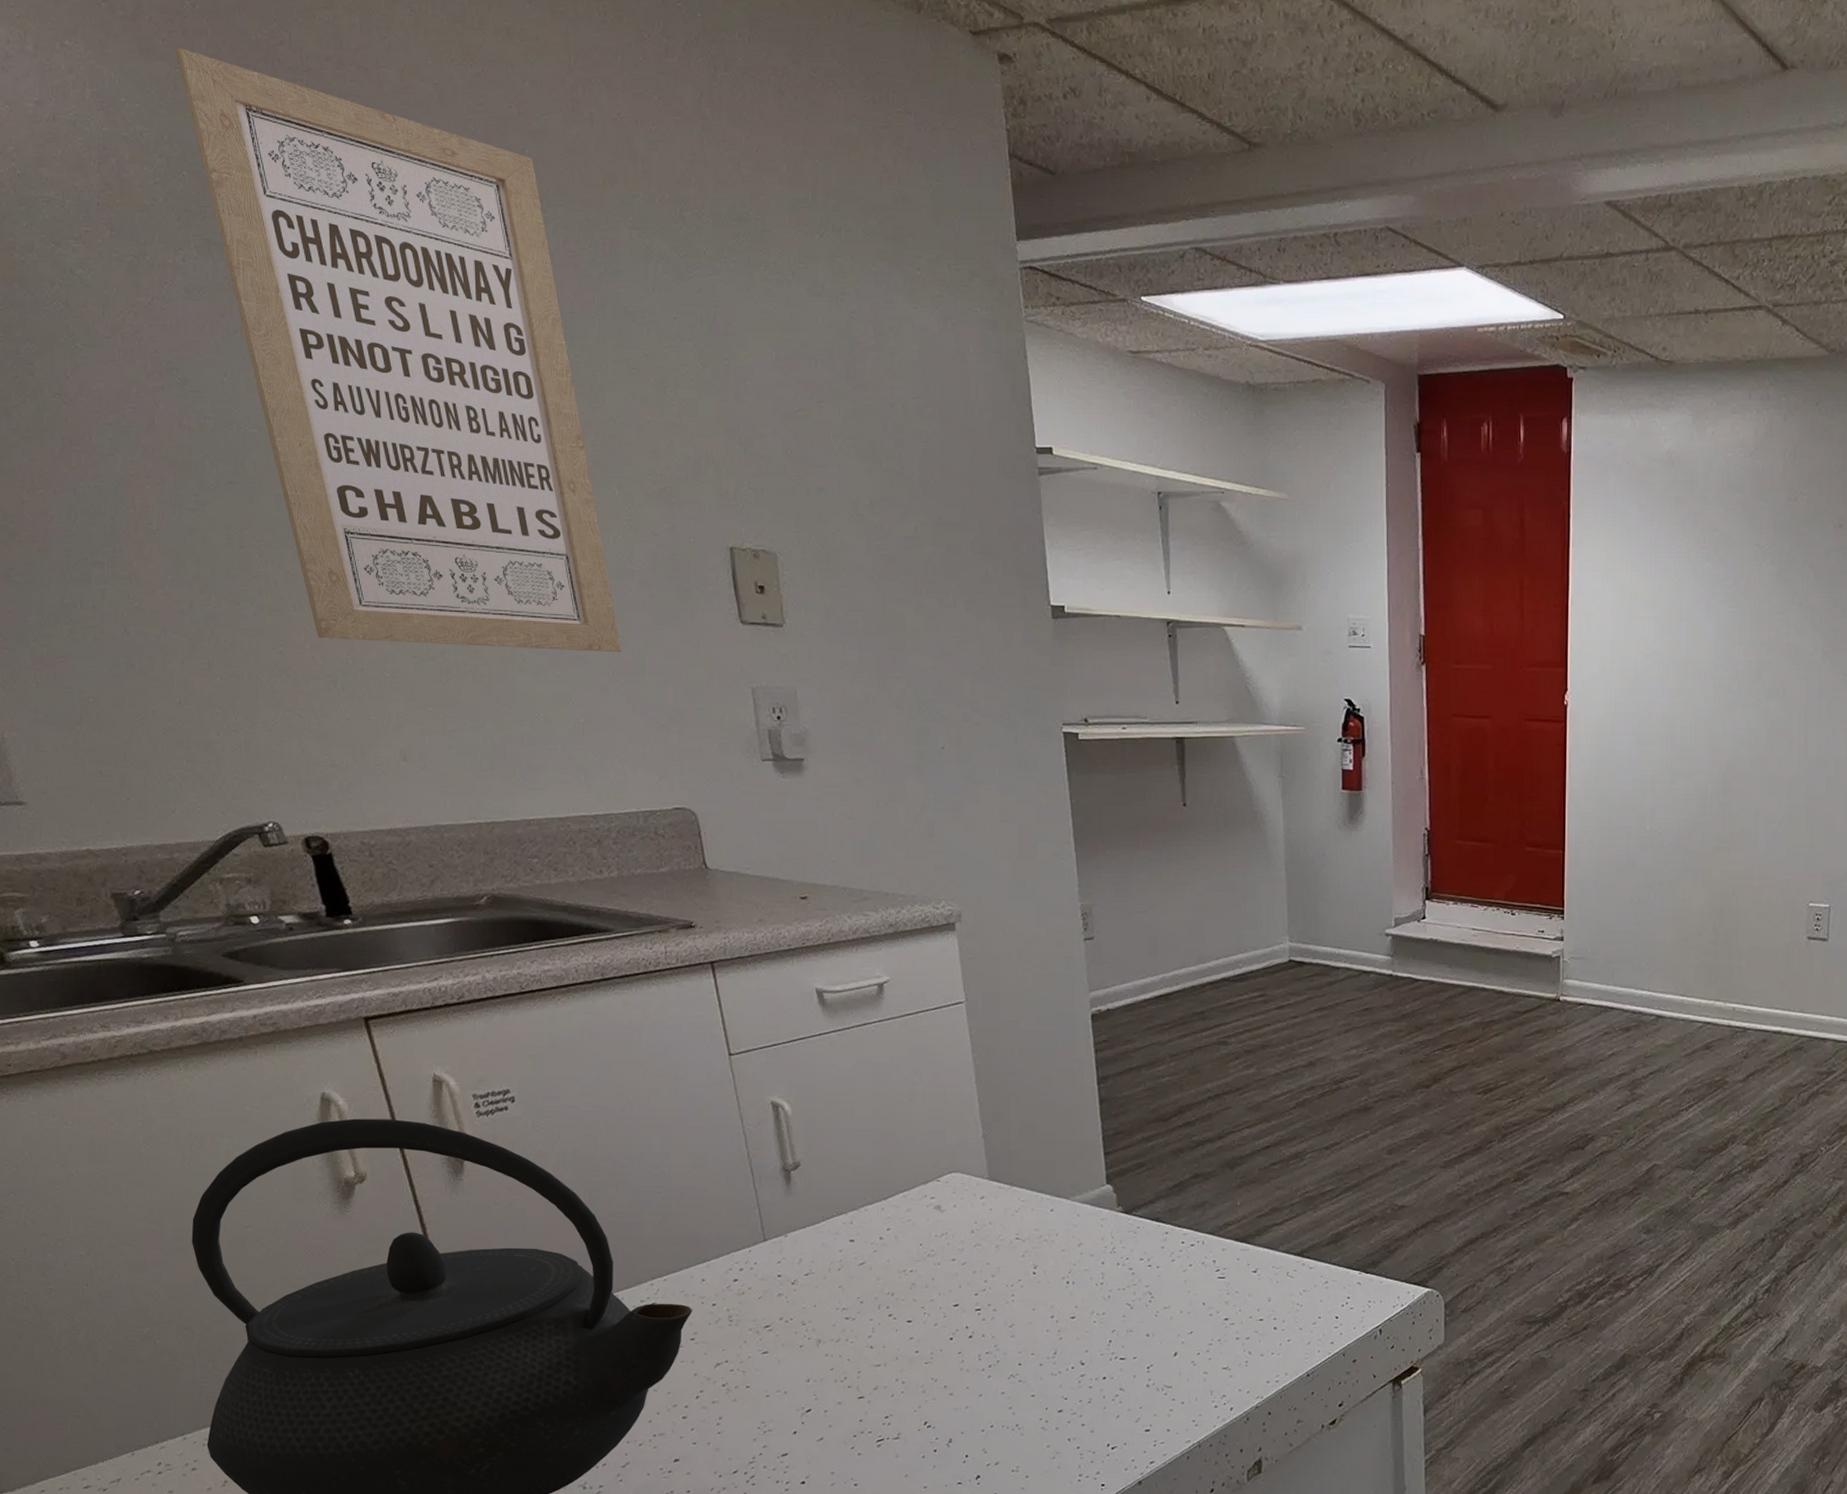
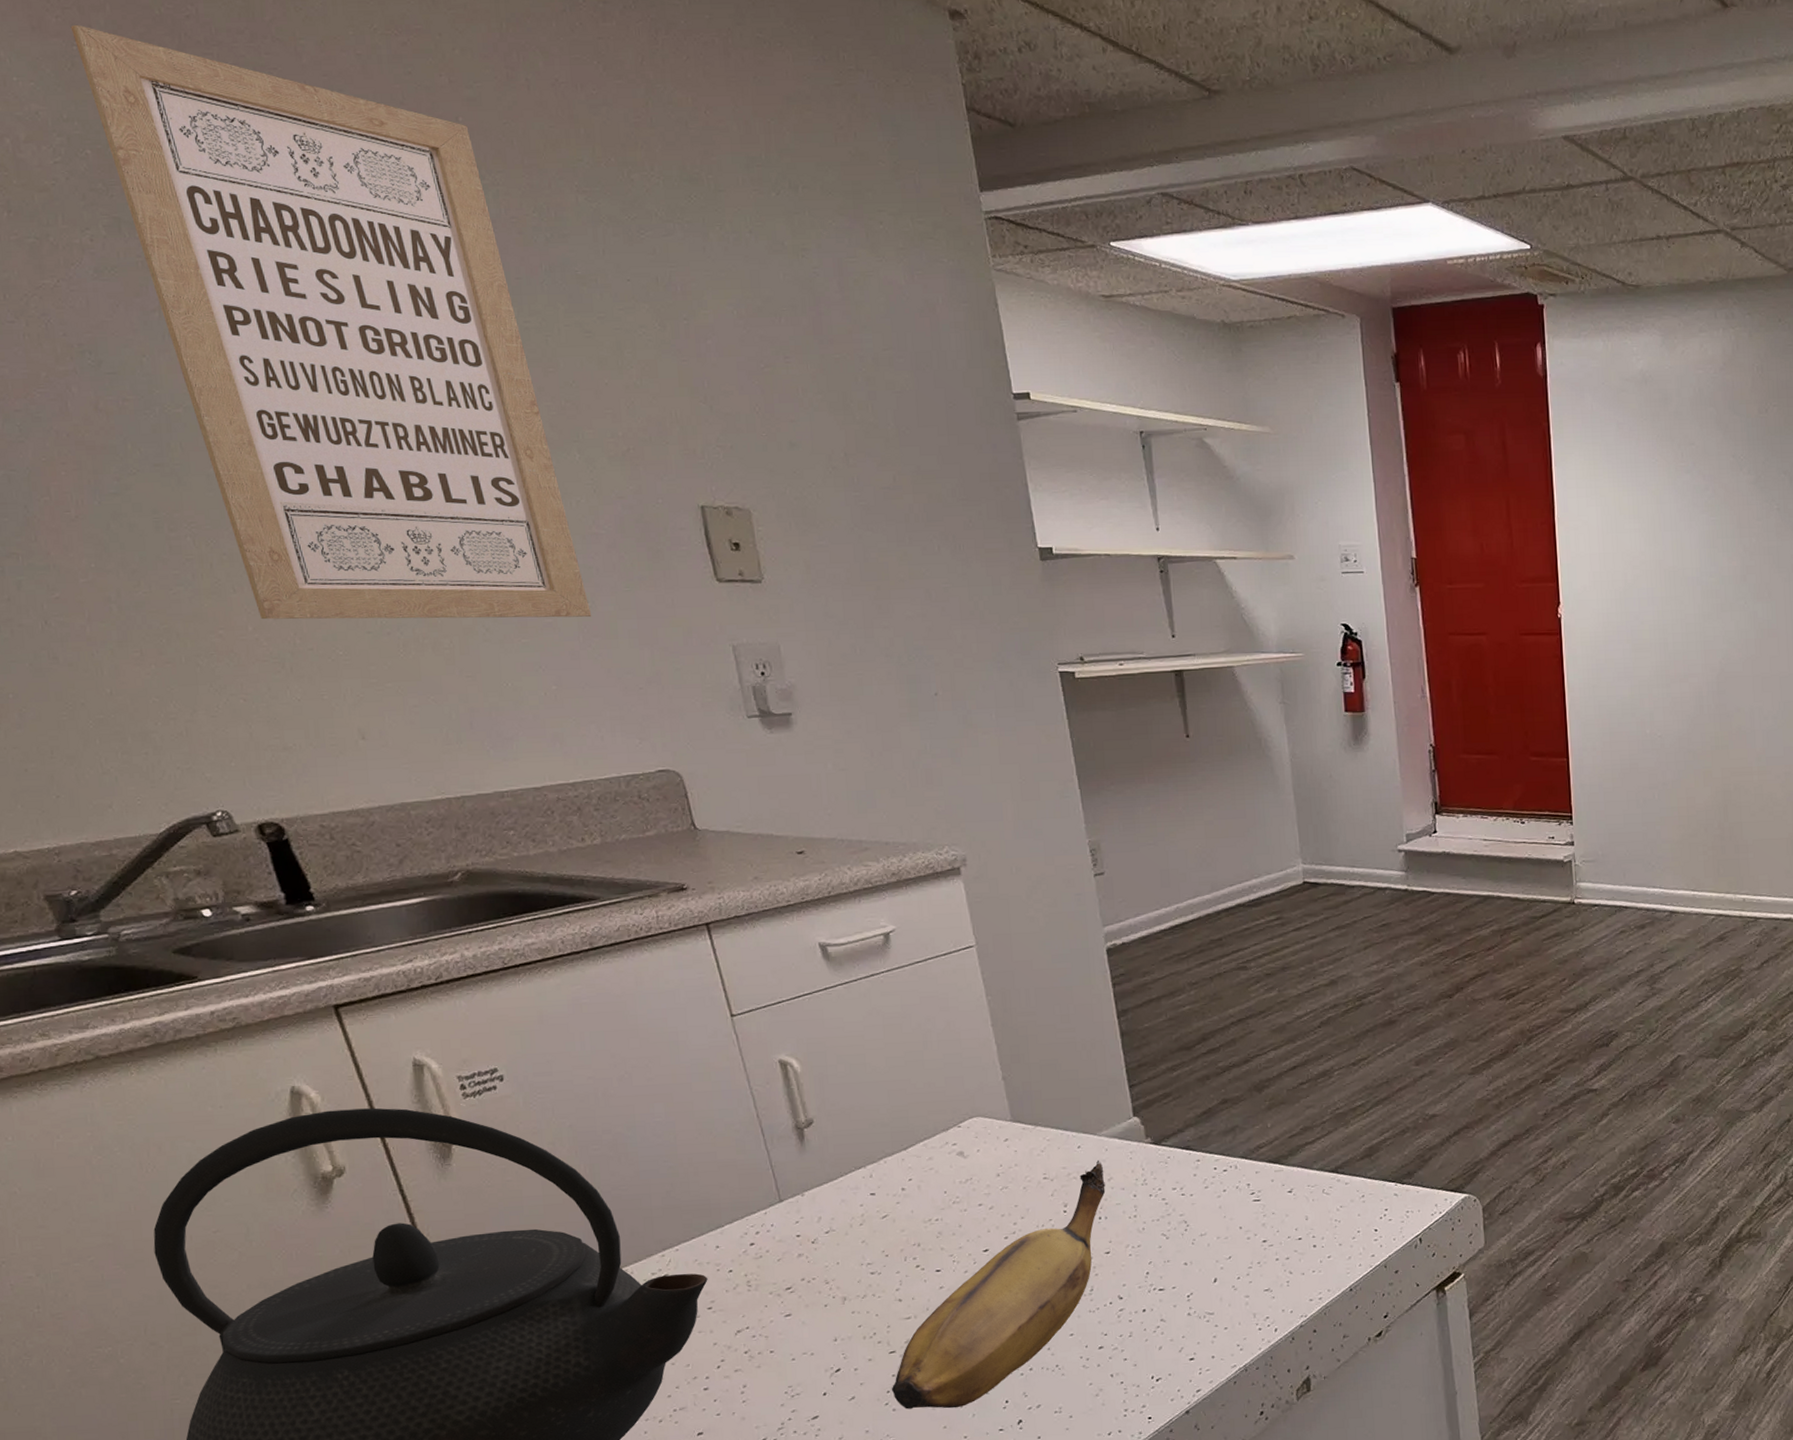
banana: none [857,1224,1075,1458] -> present [891,1159,1106,1409]

